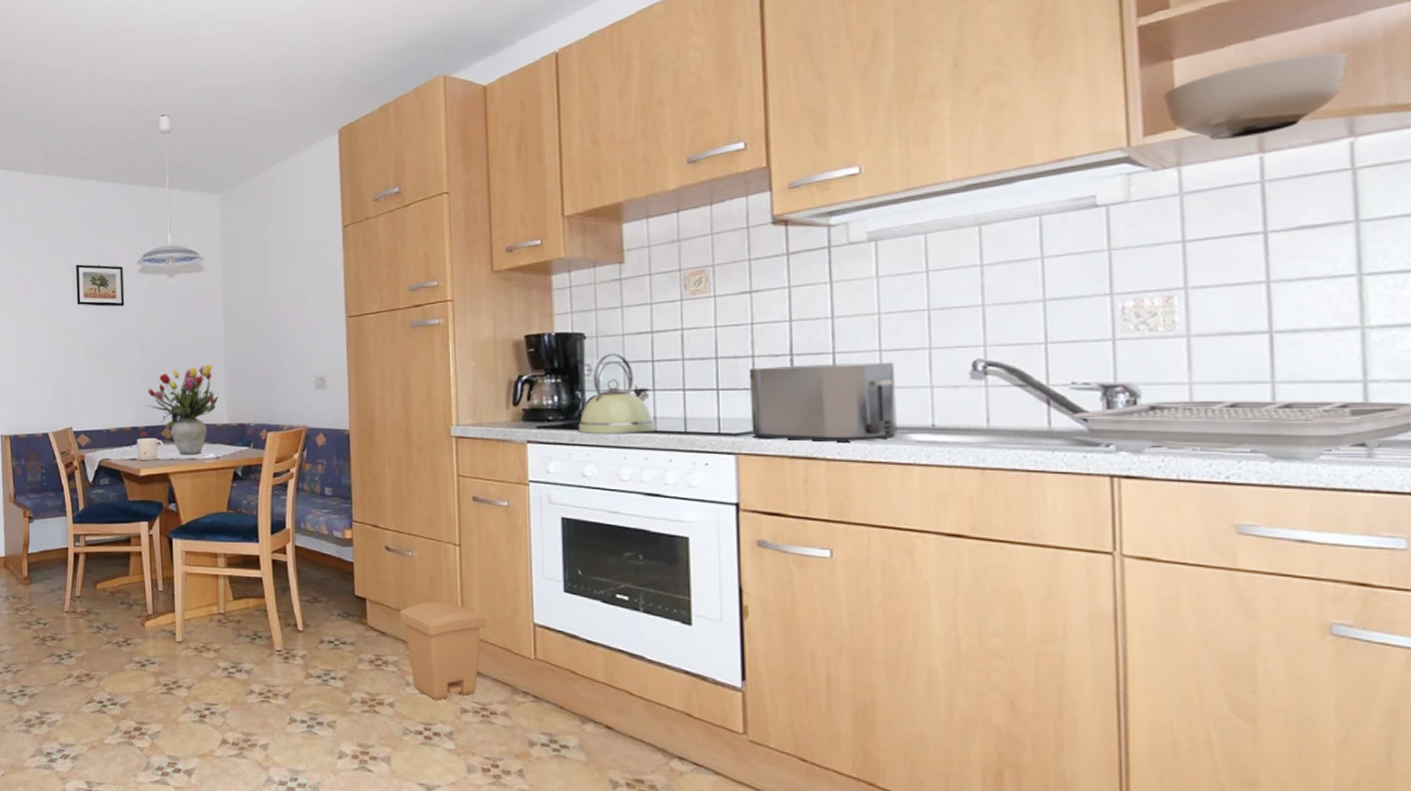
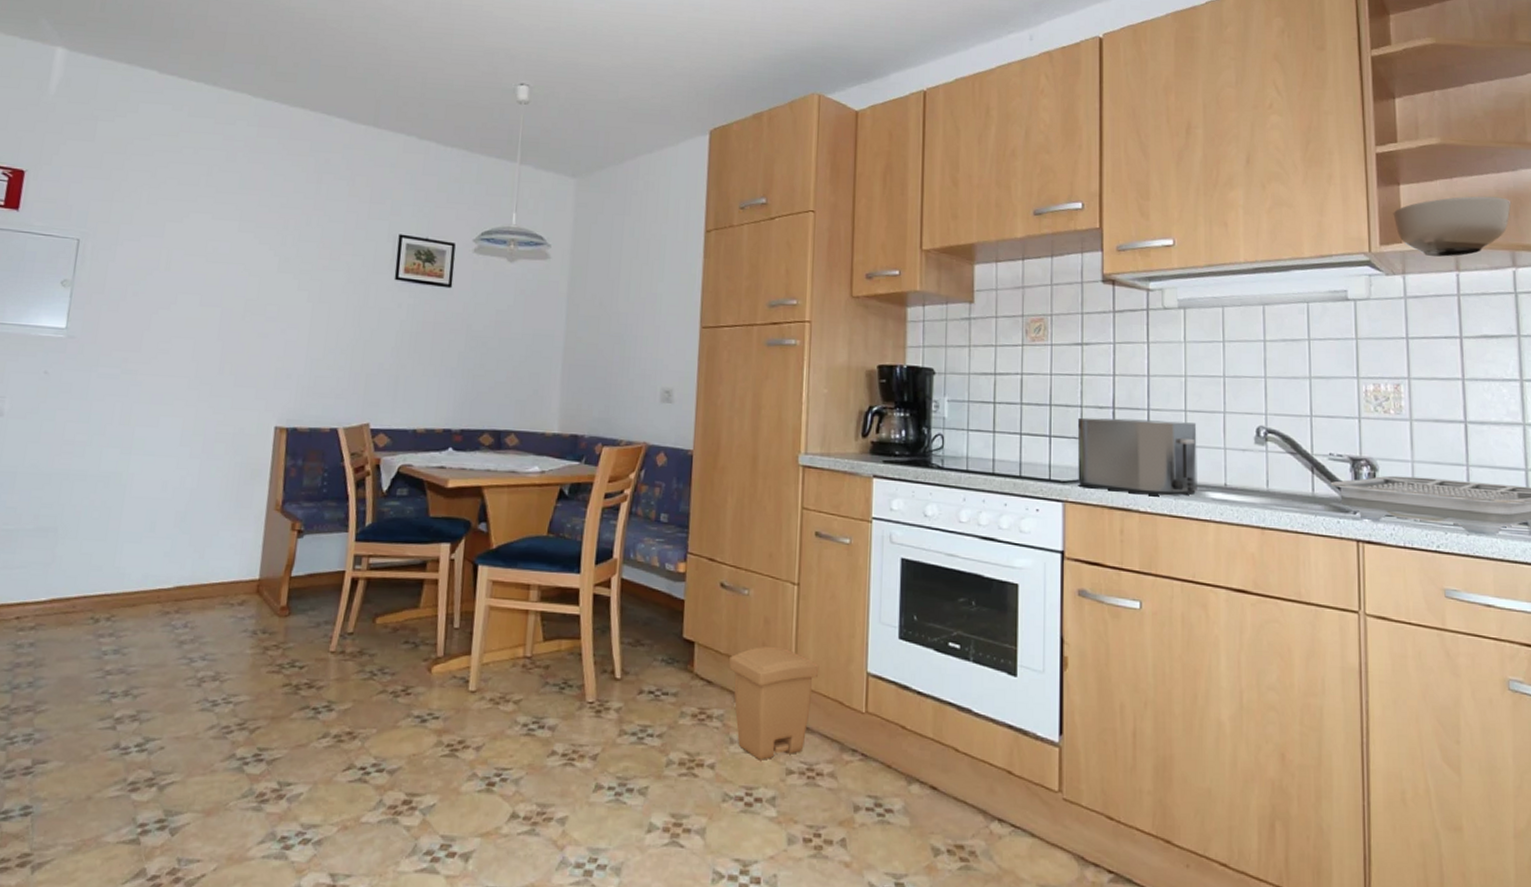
mug: present [136,437,164,461] -> none [447,442,481,471]
flower arrangement: present [147,365,219,455] -> none [466,364,552,467]
kettle: present [577,353,657,435] -> none [921,391,995,476]

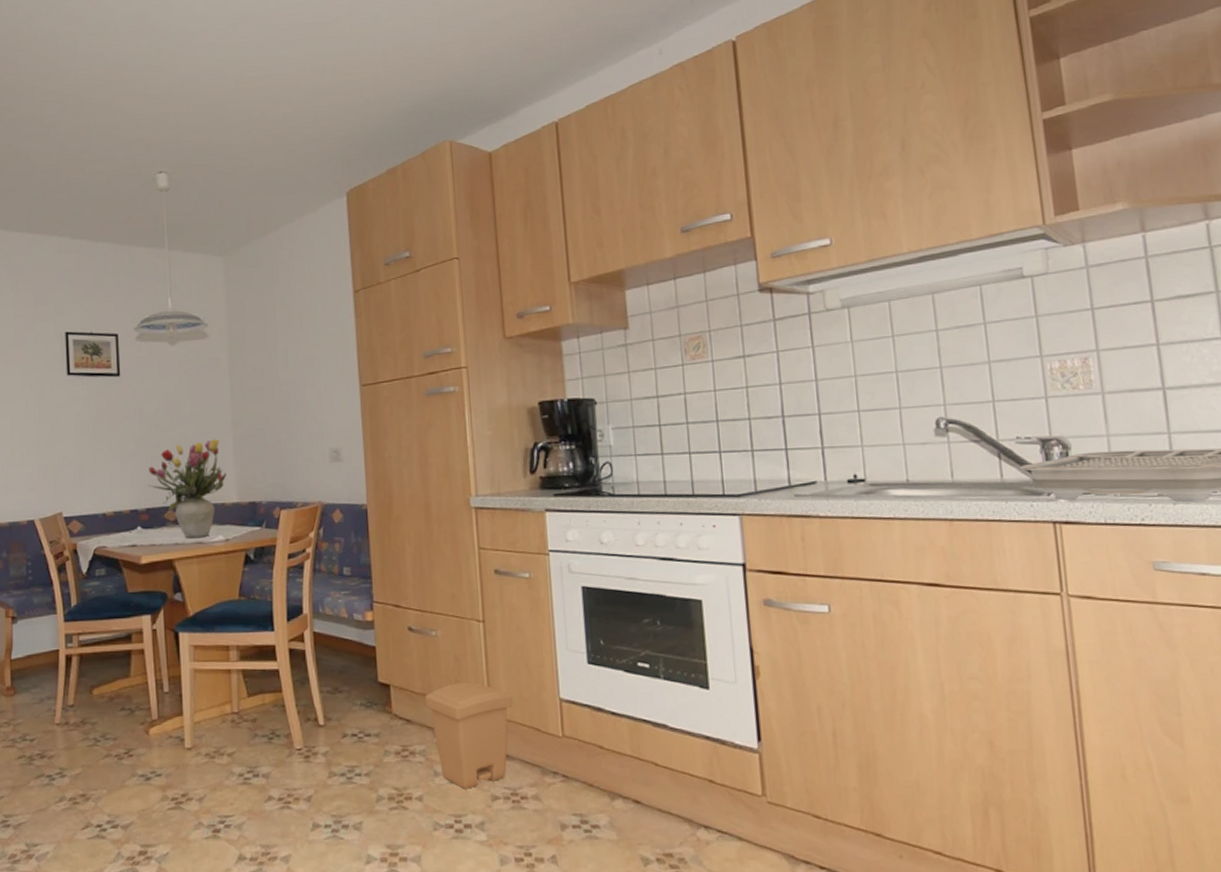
flower arrangement: none [466,364,552,467] -> present [148,439,227,539]
toaster: present [1077,417,1197,497] -> none [746,421,878,501]
bowl: present [1393,196,1512,257] -> none [1066,147,1200,220]

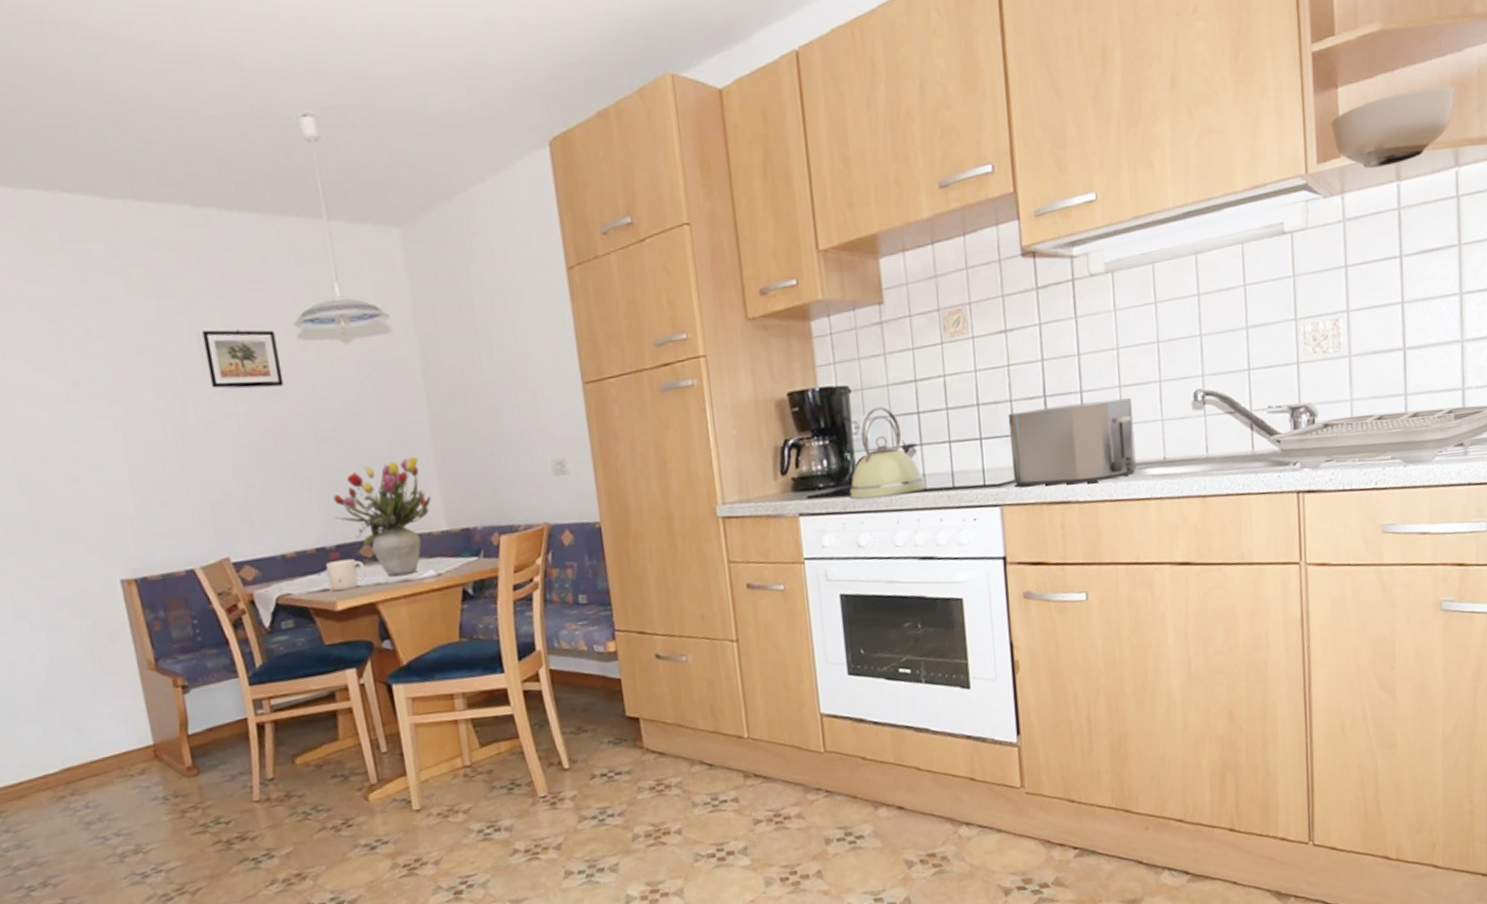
mug: none [136,520,168,548] -> present [325,558,366,591]
trash can: present [425,681,513,789] -> none [678,705,772,817]
kettle: none [592,418,667,501] -> present [849,407,927,500]
toaster: none [746,421,878,501] -> present [1007,397,1137,487]
bowl: none [1066,147,1200,220] -> present [1331,85,1456,168]

